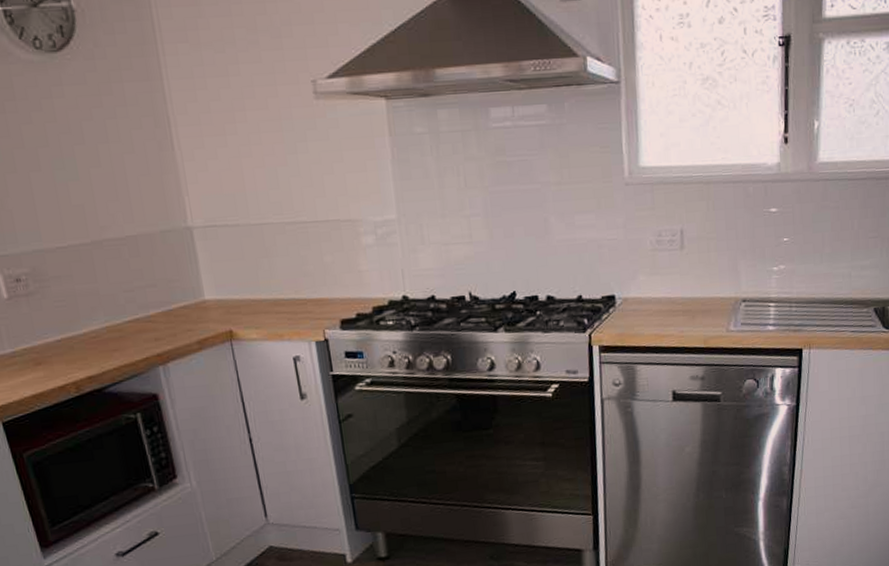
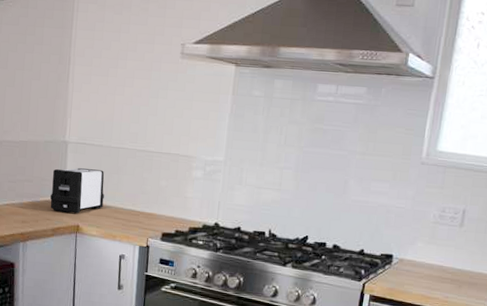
toaster: none [181,256,258,318] -> present [50,168,104,214]

